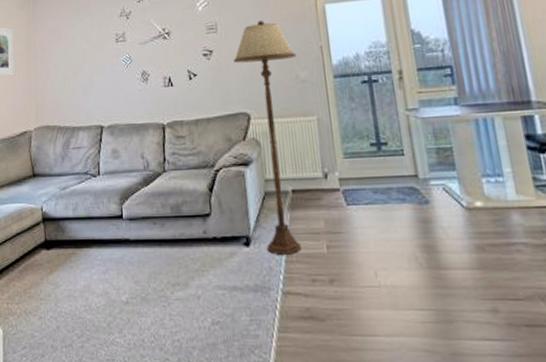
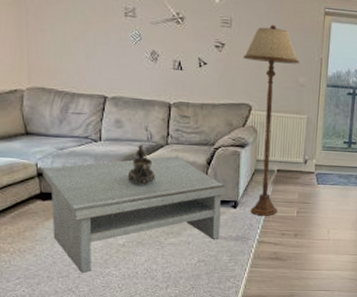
coffee table: none [47,184,235,341] -> present [42,156,226,273]
decorative bowl: none [127,174,155,223] -> present [127,144,155,185]

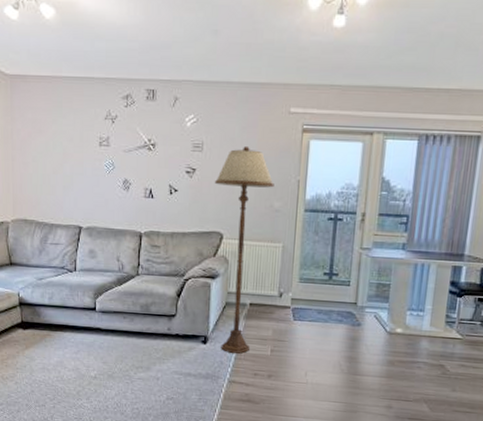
coffee table: present [42,156,226,273] -> none [23,287,196,403]
decorative bowl: present [127,144,155,185] -> none [100,274,126,316]

